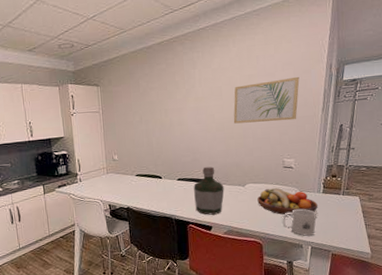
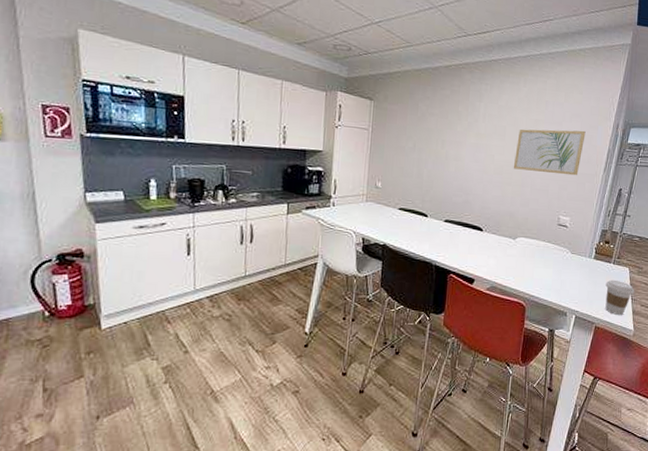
bottle: present [194,167,224,215] -> none [459,211,494,267]
fruit bowl: present [257,187,318,216] -> none [526,245,588,279]
mug: present [282,208,317,236] -> none [549,272,585,304]
coffee cup: none [337,209,367,242] -> present [605,279,635,316]

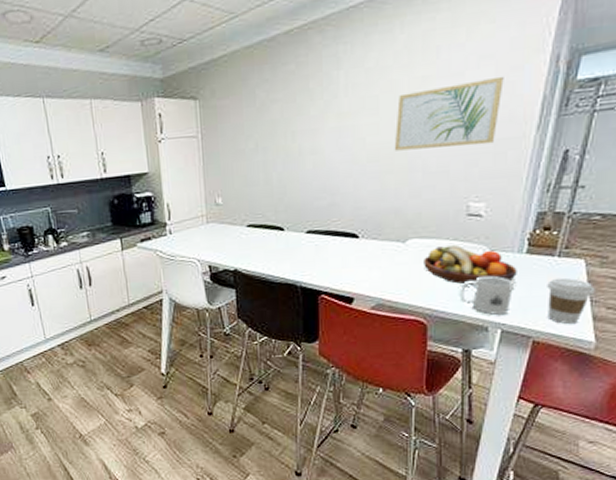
fruit bowl: none [526,245,588,279] -> present [424,244,517,286]
mug: none [549,272,585,304] -> present [459,275,513,315]

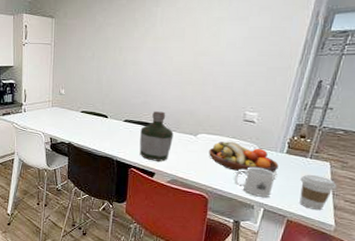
bottle: none [330,214,375,283] -> present [139,111,174,162]
wall art: present [394,76,504,151] -> none [193,23,277,71]

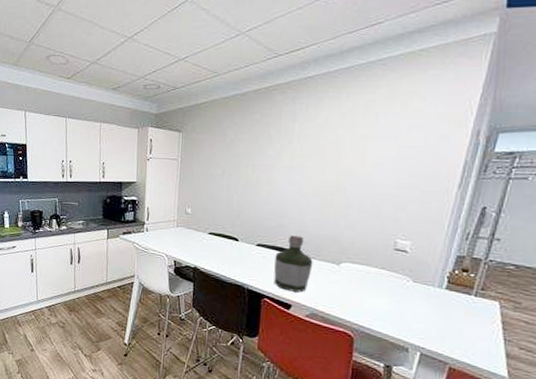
fruit bowl: present [209,141,279,174] -> none [354,272,437,311]
mug: present [234,167,275,197] -> none [384,302,433,339]
coffee cup: present [299,174,337,211] -> none [463,314,509,359]

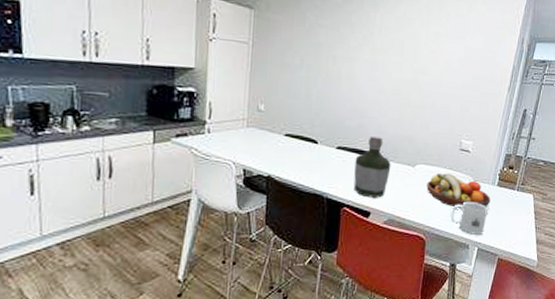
fruit bowl: none [354,272,437,311] -> present [427,172,491,209]
mug: none [384,302,433,339] -> present [450,201,488,235]

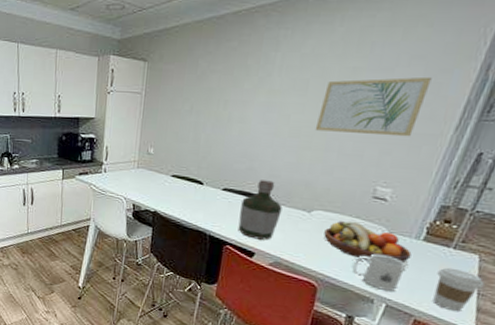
wall art: none [412,43,490,96] -> present [315,76,432,137]
coffee cup: none [508,207,539,246] -> present [432,267,485,312]

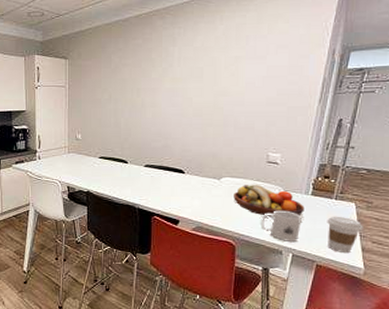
bottle: present [238,180,283,240] -> none [162,155,197,208]
wall art: present [315,76,432,137] -> none [213,61,295,110]

